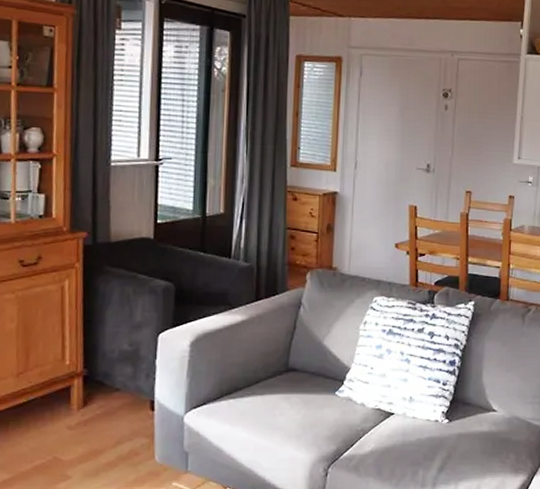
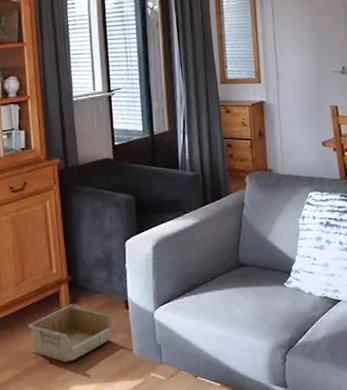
storage bin: none [27,401,132,467] -> present [28,303,112,363]

